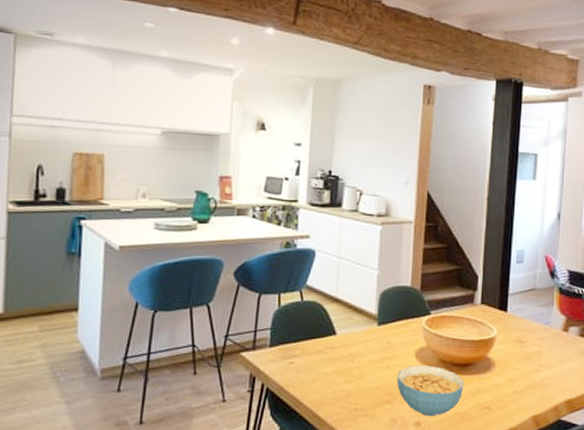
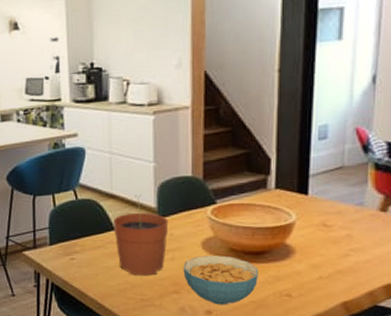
plant pot: none [334,300,387,384] -> present [112,194,169,276]

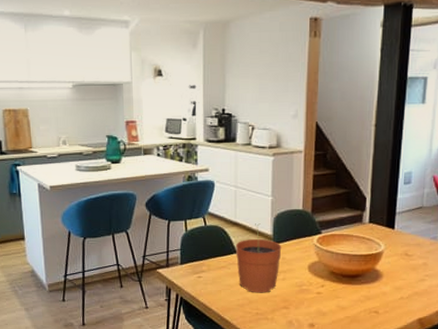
cereal bowl: present [183,255,258,305] -> none [292,277,353,319]

